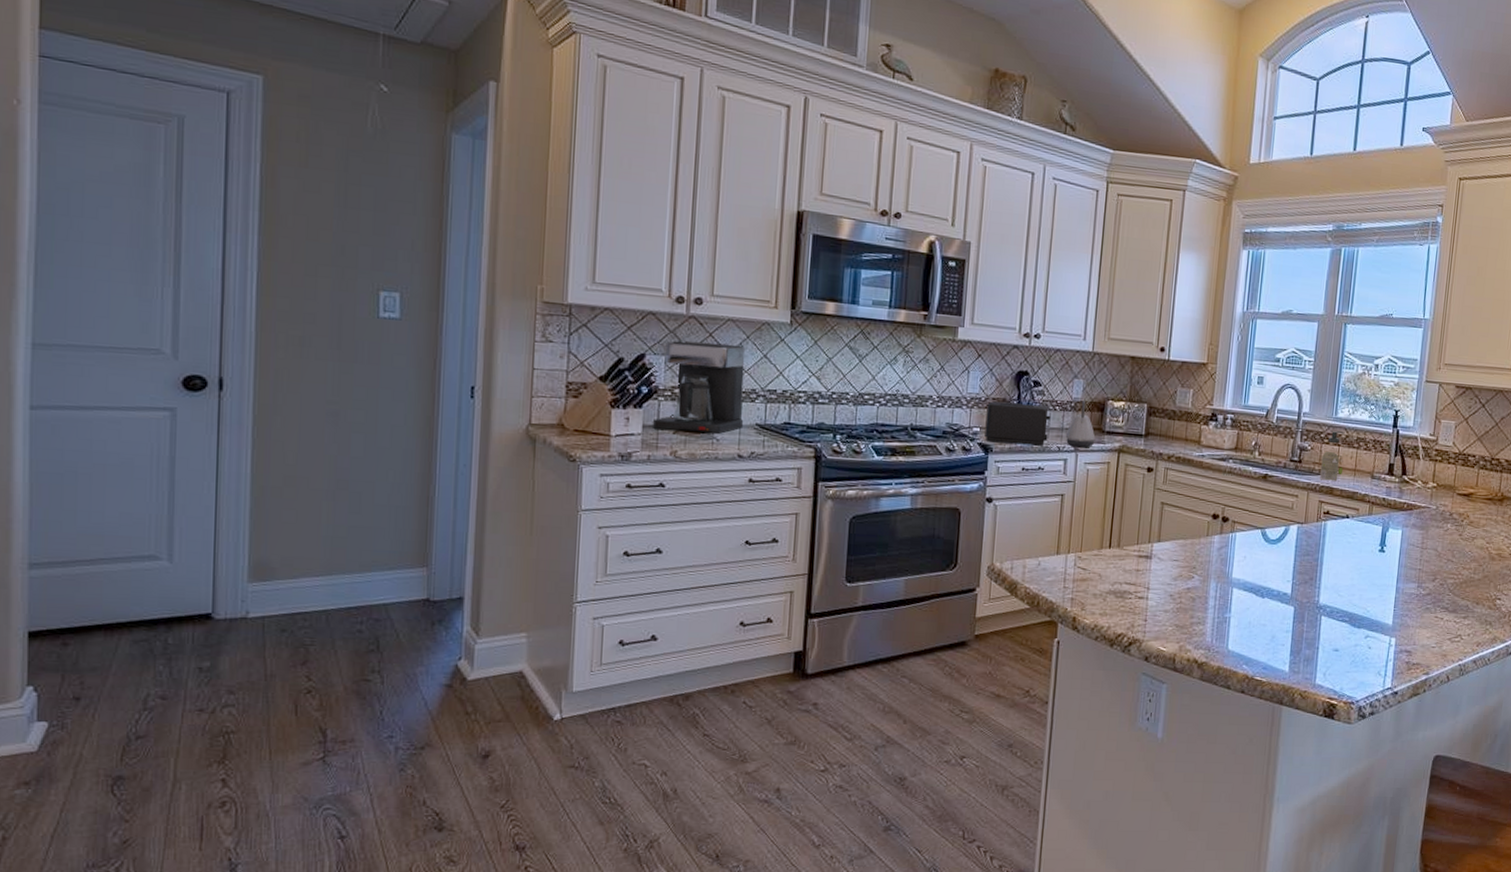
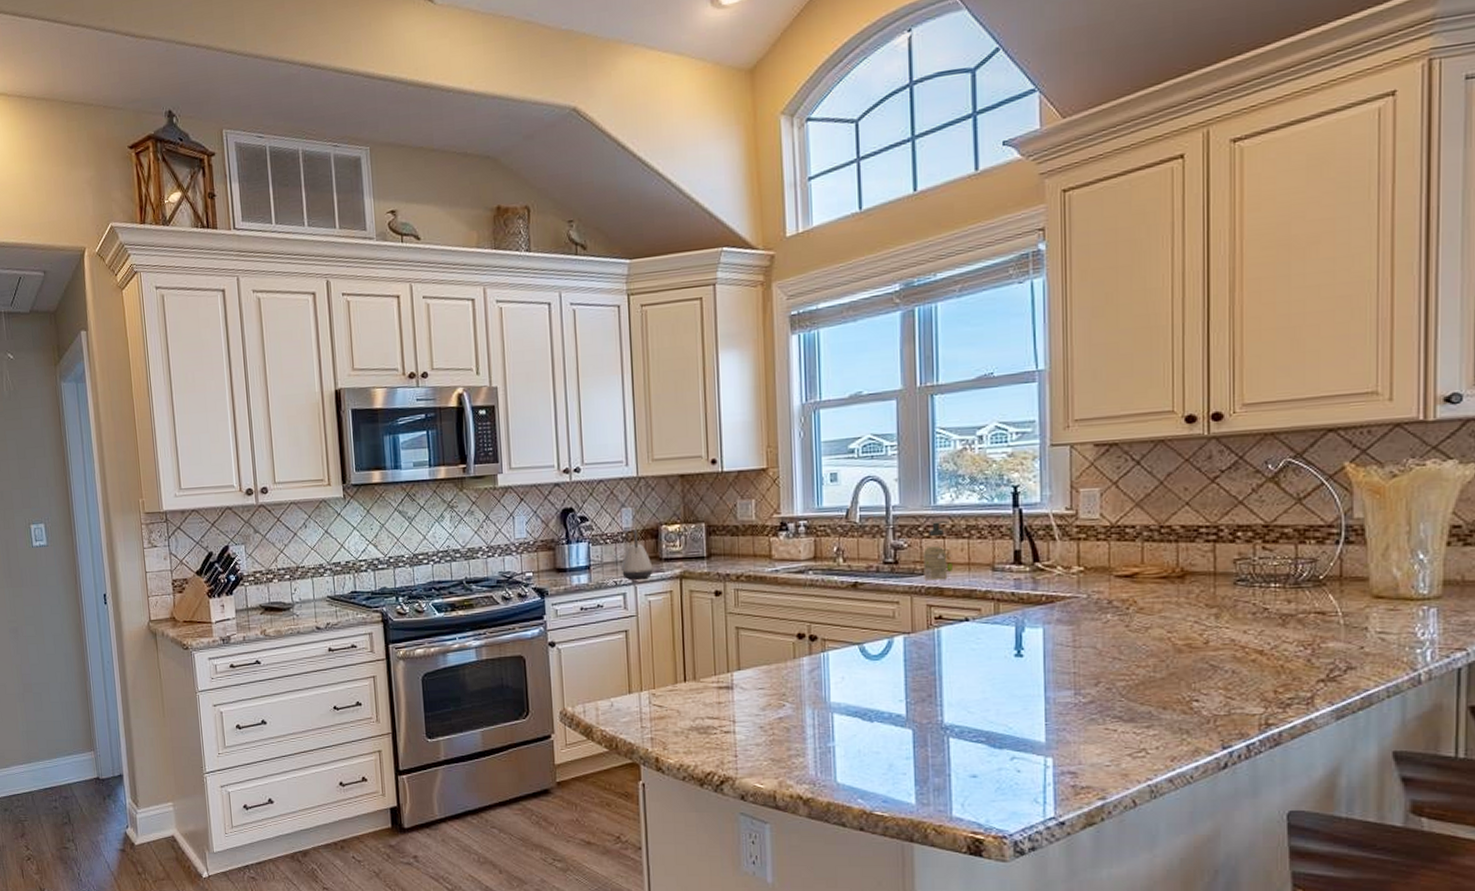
coffee maker: present [653,341,746,435] -> none [243,525,316,613]
toaster: present [984,401,1051,446] -> none [536,540,603,586]

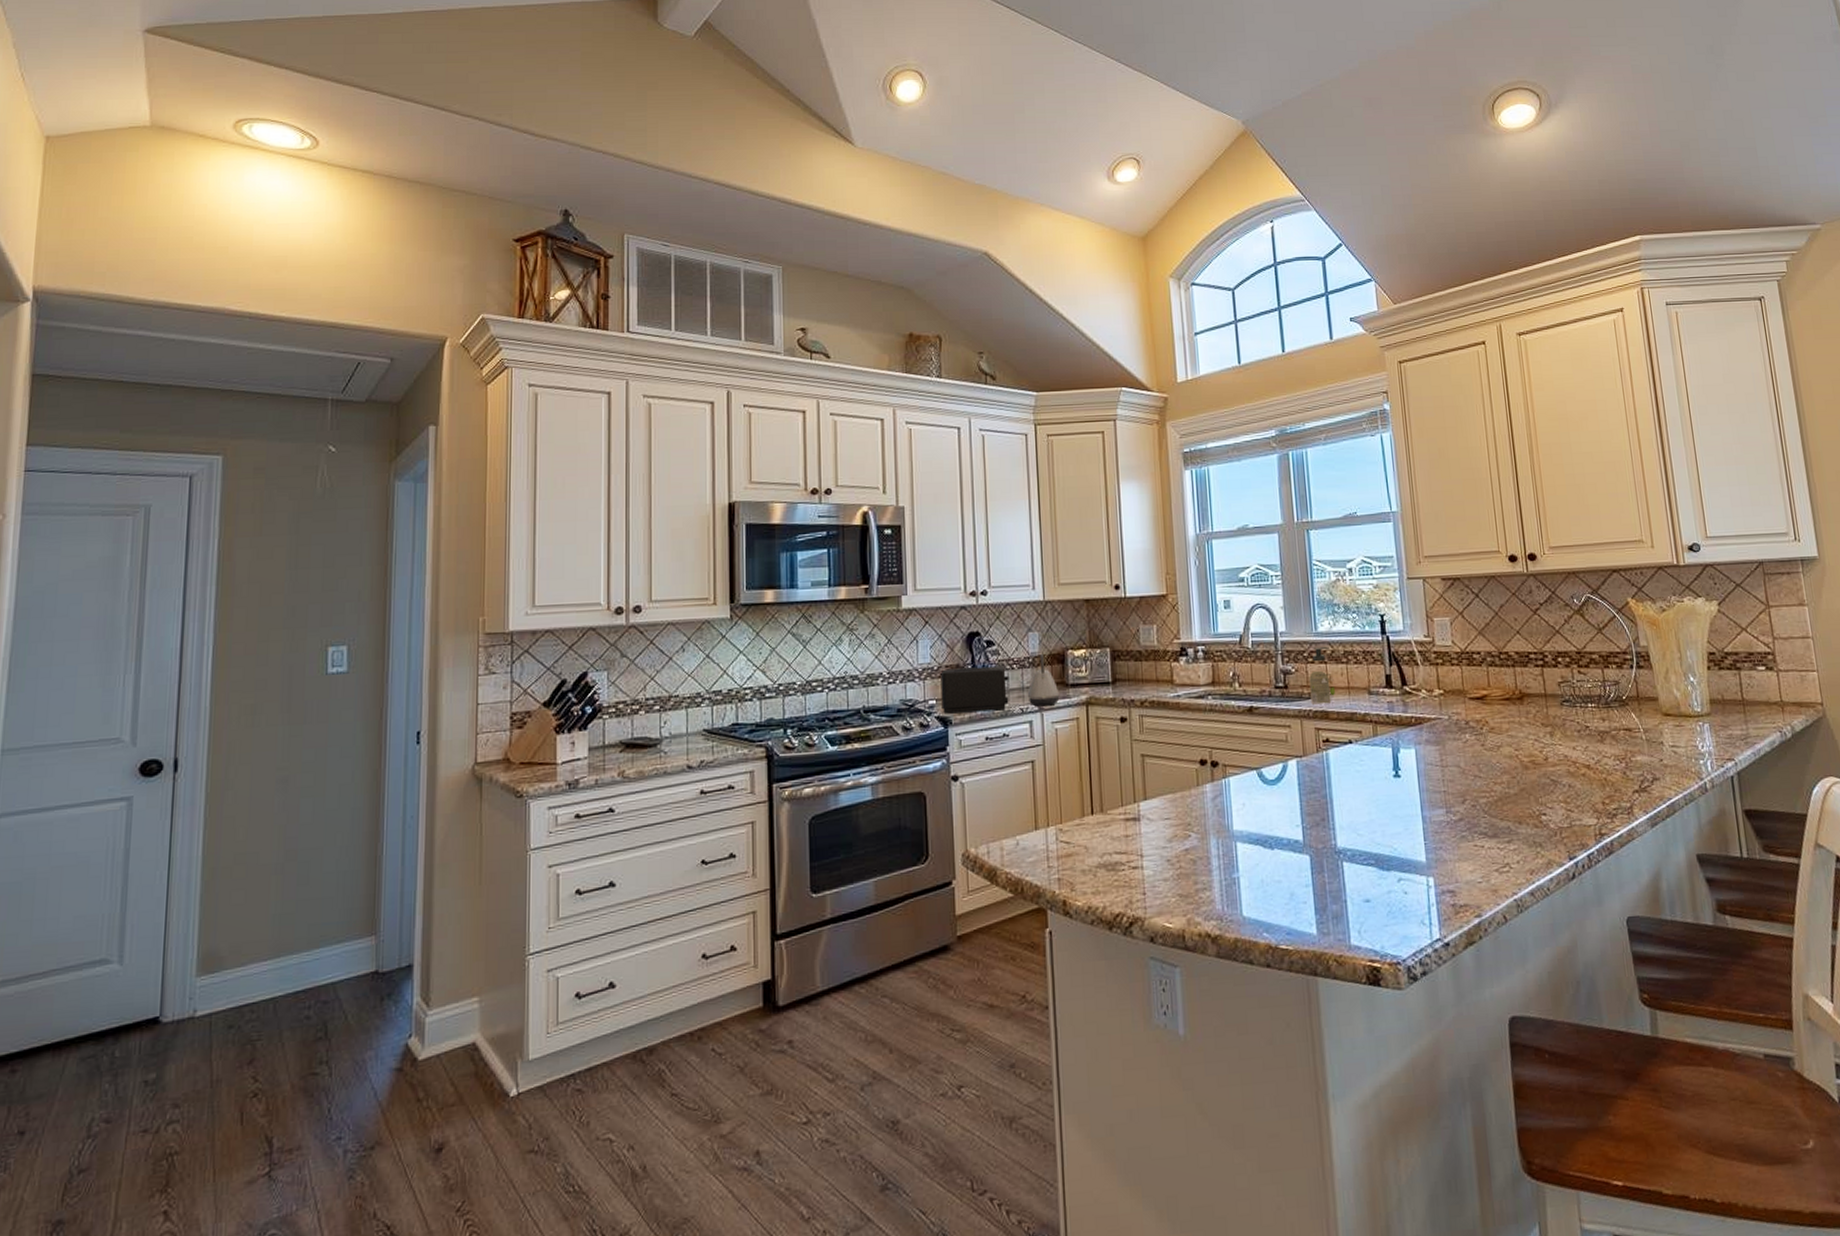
toaster: none [536,540,603,586] -> present [940,666,1009,714]

